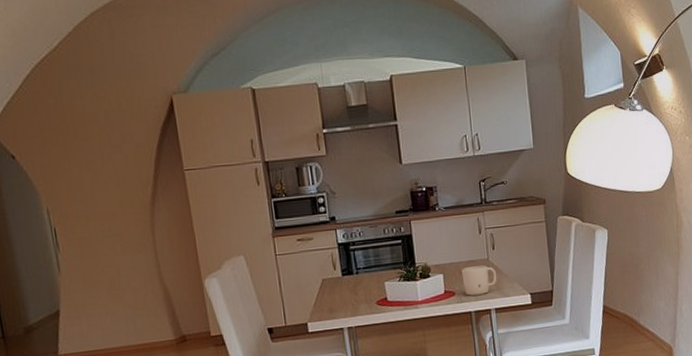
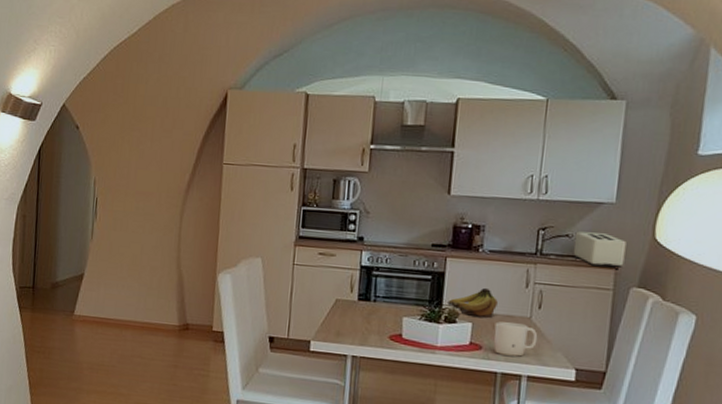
fruit: none [419,240,460,269] -> present [447,287,498,319]
toaster: none [508,175,549,205] -> present [573,231,627,269]

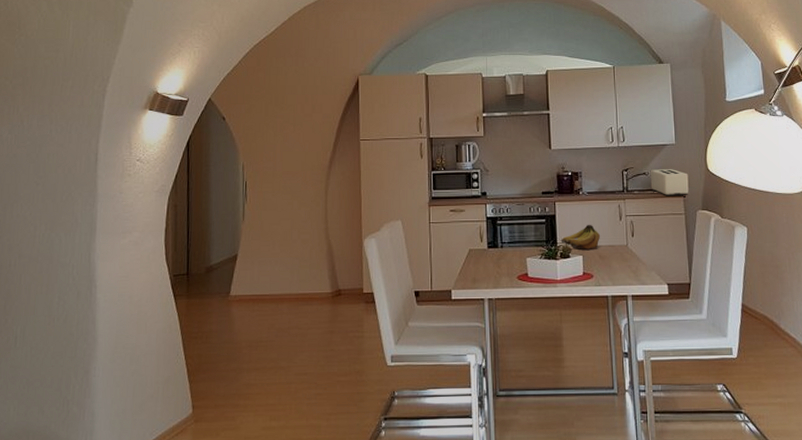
mug: present [493,321,538,357] -> none [600,251,635,280]

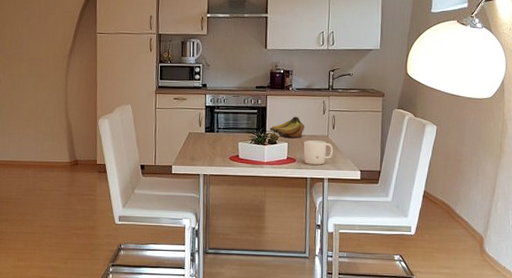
mug: none [600,251,635,280] -> present [303,140,334,165]
toaster: present [650,169,689,196] -> none [353,71,389,96]

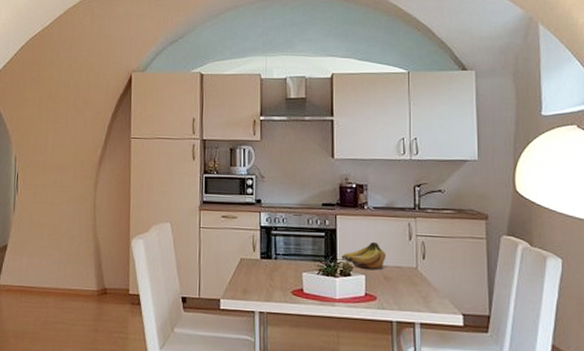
mug: present [303,140,334,165] -> none [386,273,425,305]

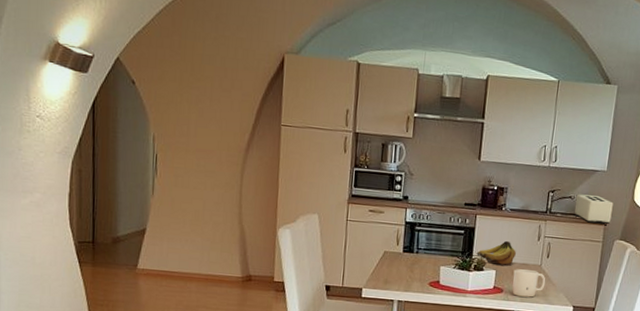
mug: none [386,273,425,305] -> present [512,269,546,298]
toaster: none [446,187,492,219] -> present [574,194,613,225]

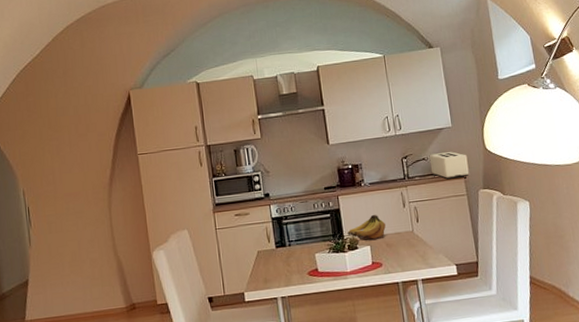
mug: present [512,269,546,298] -> none [387,237,423,267]

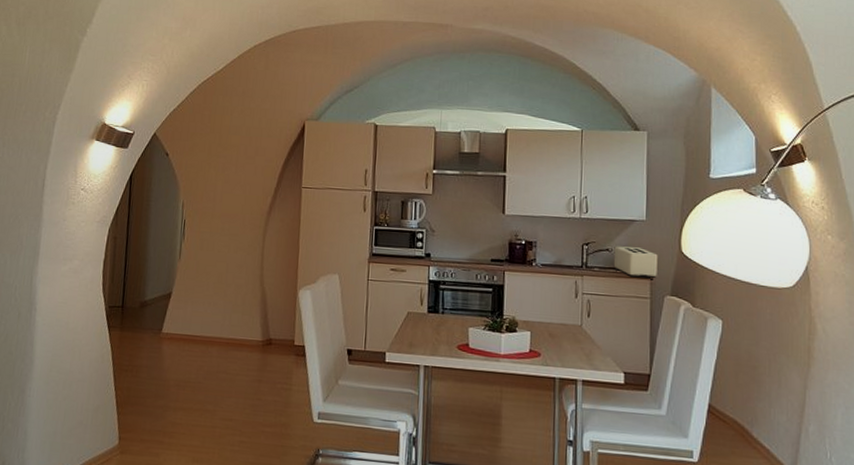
fruit: present [347,214,386,241] -> none [508,298,552,327]

